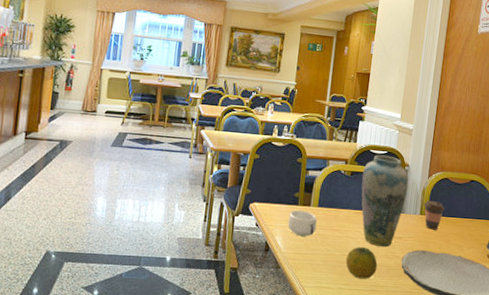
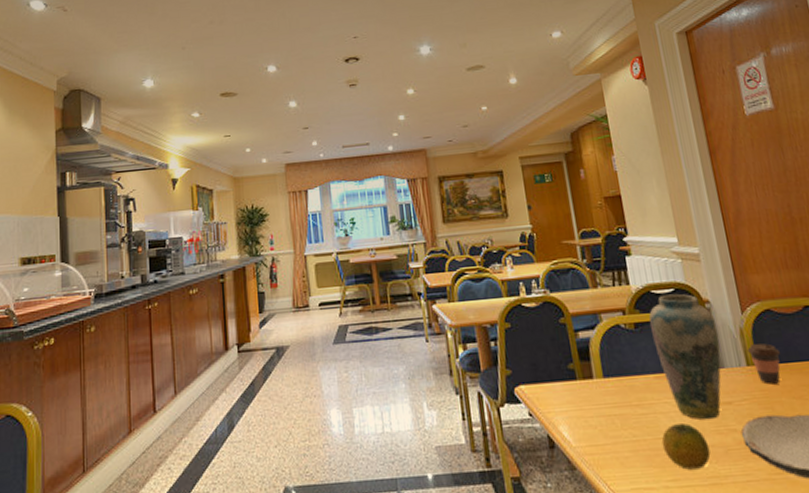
mug: present [288,210,317,237] -> none [568,385,610,422]

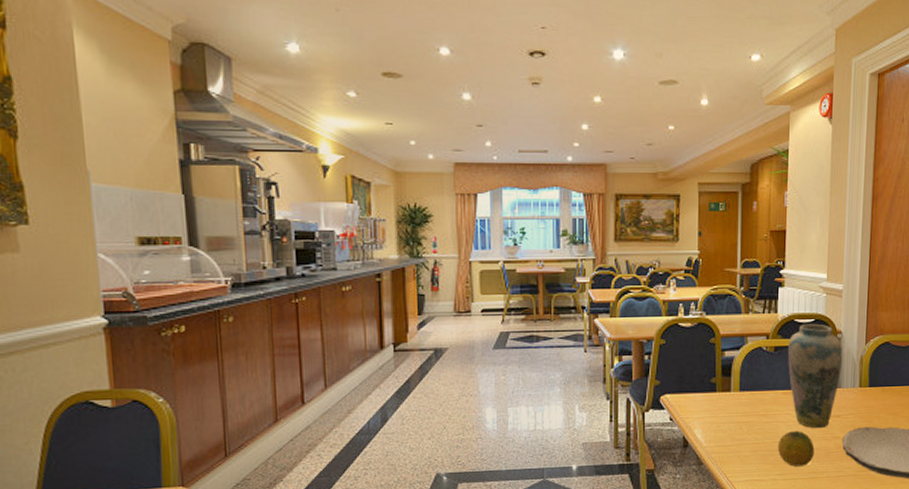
coffee cup: present [747,343,781,385] -> none [862,370,889,403]

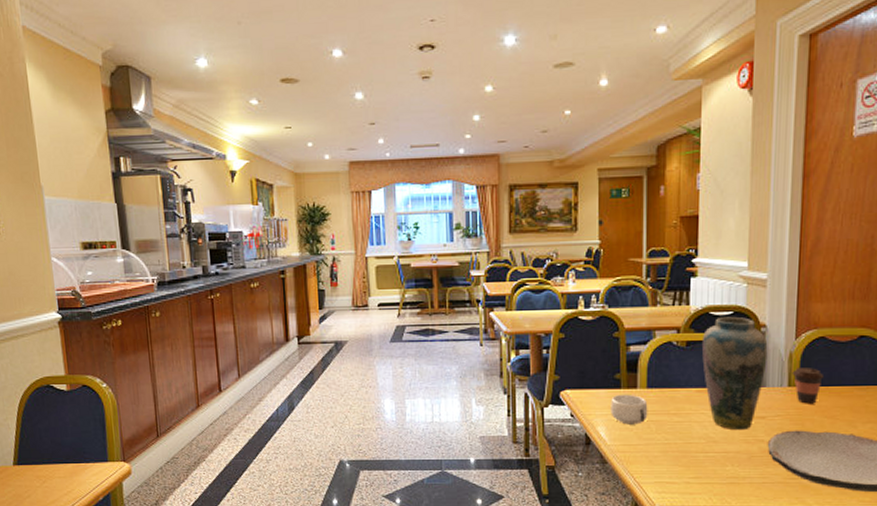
mug: none [707,397,740,427] -> present [610,394,648,425]
fruit: present [777,431,815,467] -> none [691,432,735,470]
coffee cup: none [862,370,889,403] -> present [792,368,825,404]

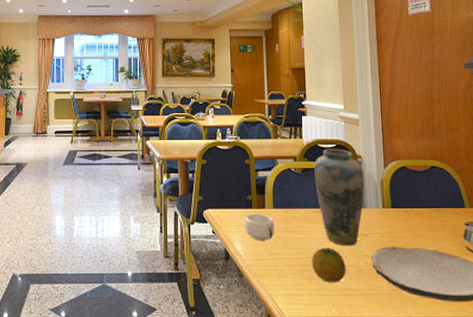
fruit: none [691,432,735,470] -> present [311,248,346,283]
coffee cup: present [792,368,825,404] -> none [384,192,409,223]

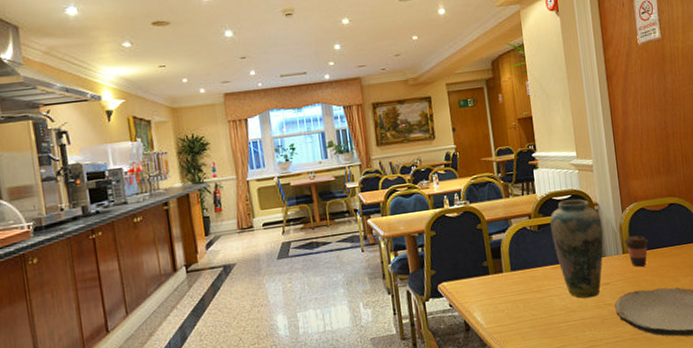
mug: present [245,213,275,241] -> none [482,278,515,307]
fruit: present [311,248,346,283] -> none [554,302,591,338]
coffee cup: none [384,192,409,223] -> present [624,235,649,267]

